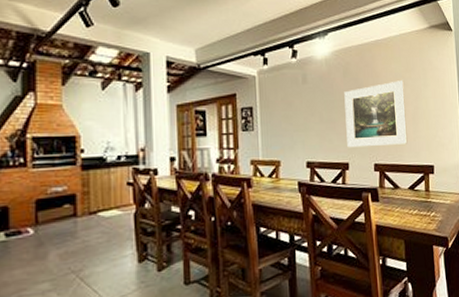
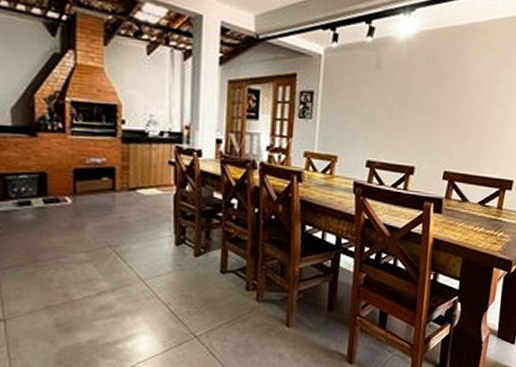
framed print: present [344,81,408,148] -> none [416,76,498,153]

